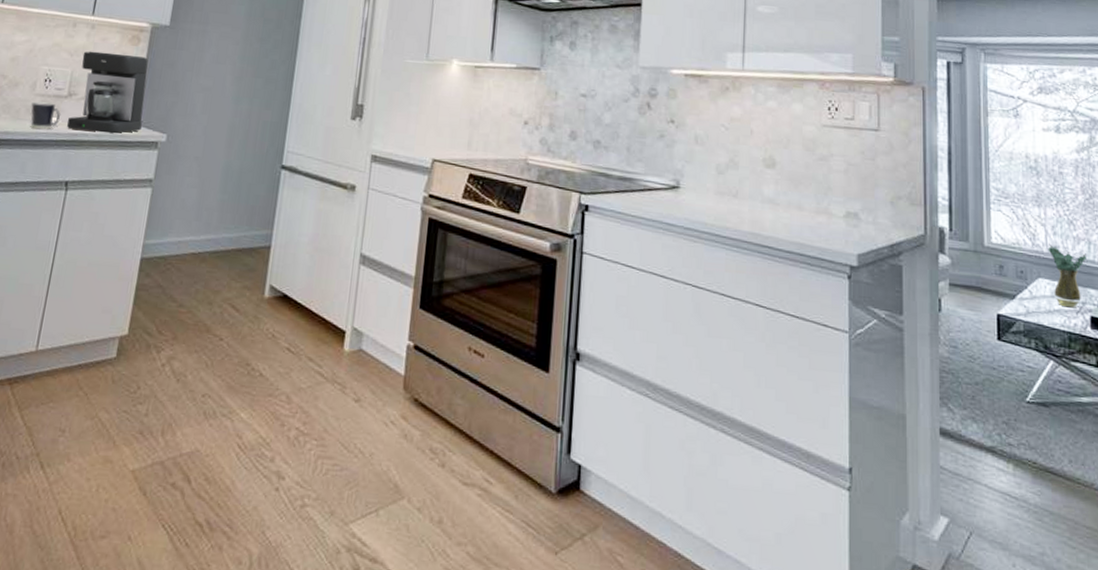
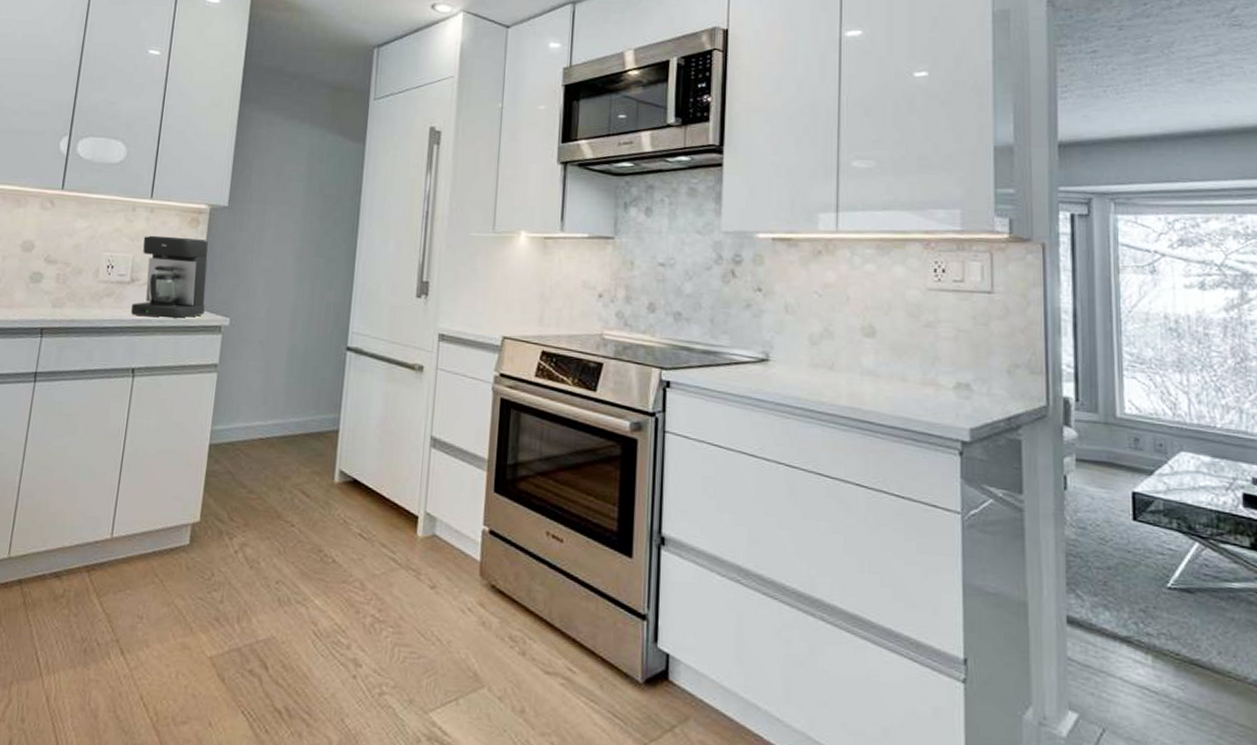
mug: present [30,101,60,129] -> none [95,288,124,316]
vase: present [1048,243,1086,308] -> none [1191,413,1237,485]

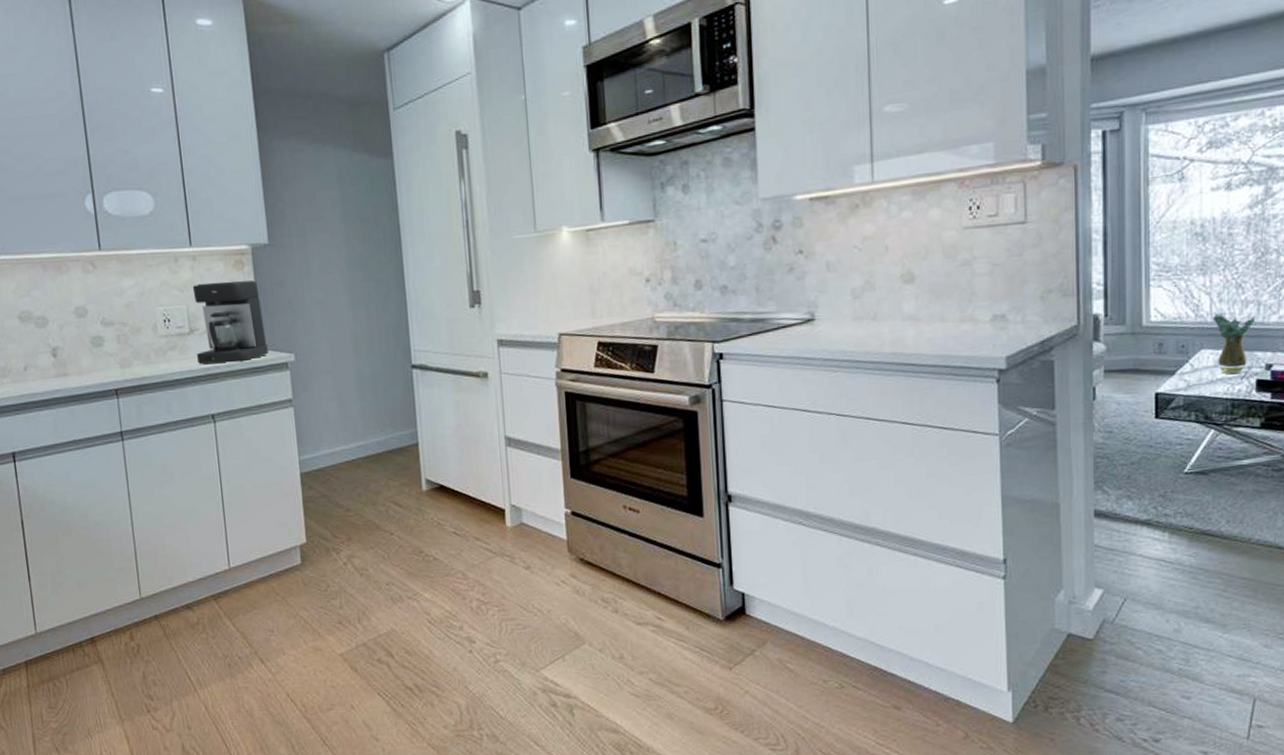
vase: none [1191,413,1237,485] -> present [1212,312,1255,375]

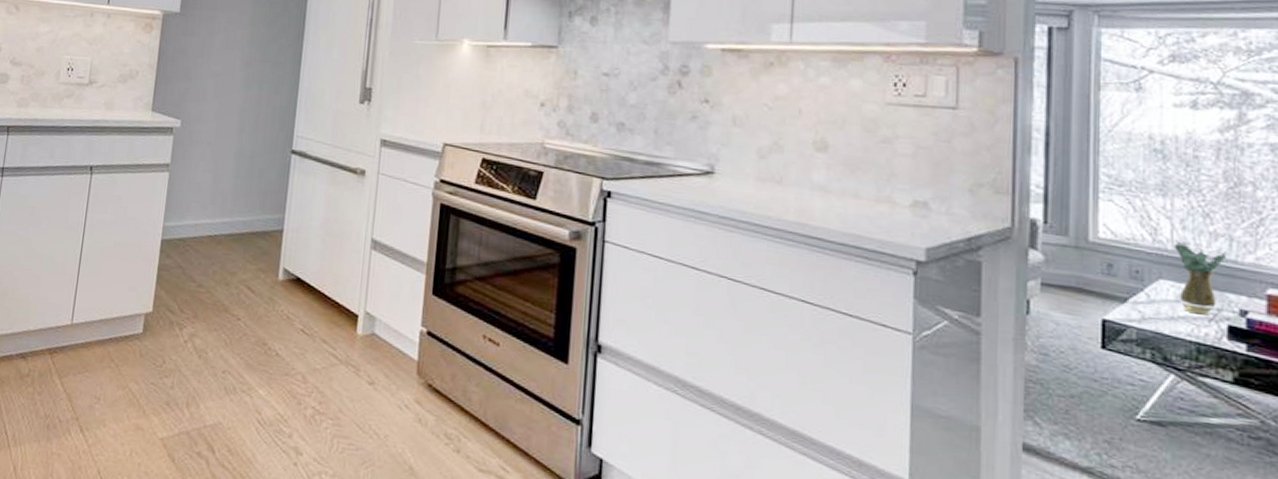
coffee maker: present [192,280,268,365] -> none [89,39,161,120]

